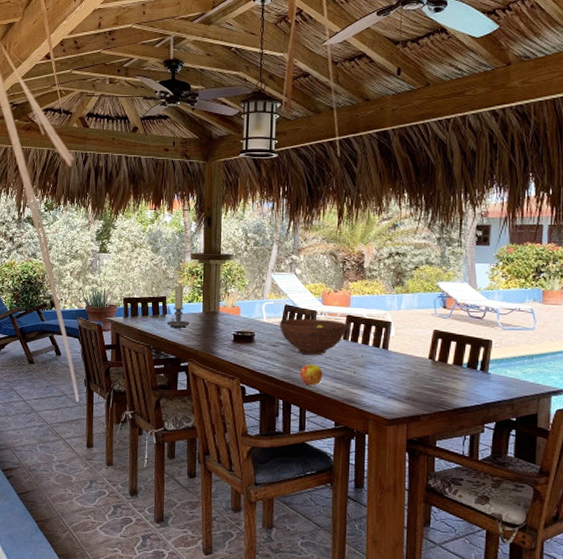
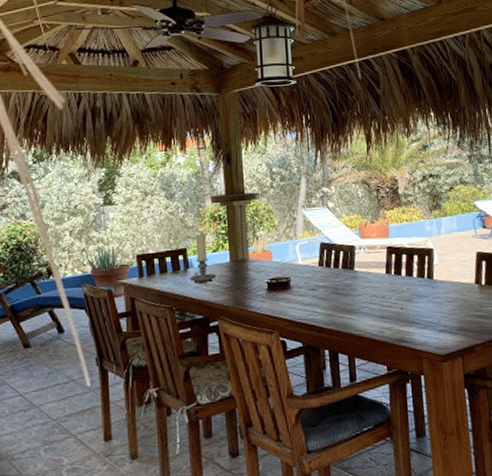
fruit bowl: present [279,318,347,356] -> none [316,253,389,296]
apple: present [299,364,323,386] -> none [344,304,369,330]

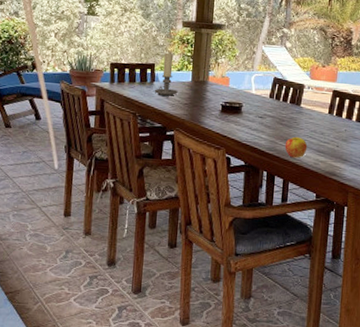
apple: none [344,304,369,330] -> present [284,136,308,158]

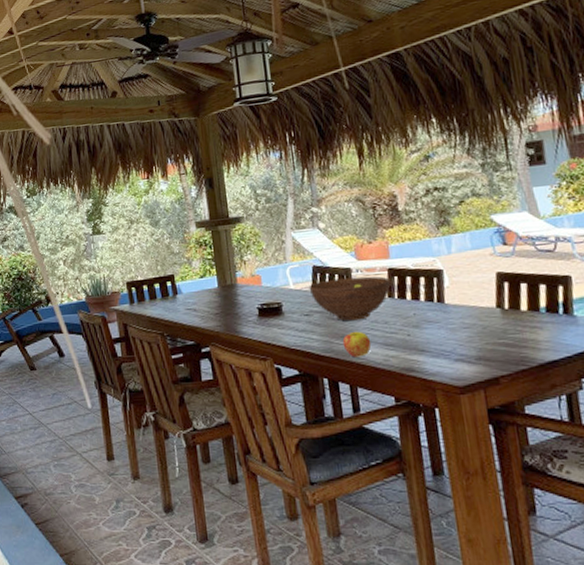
candle holder: present [154,52,178,96] -> none [179,259,206,309]
fruit bowl: none [267,91,333,129] -> present [309,276,391,321]

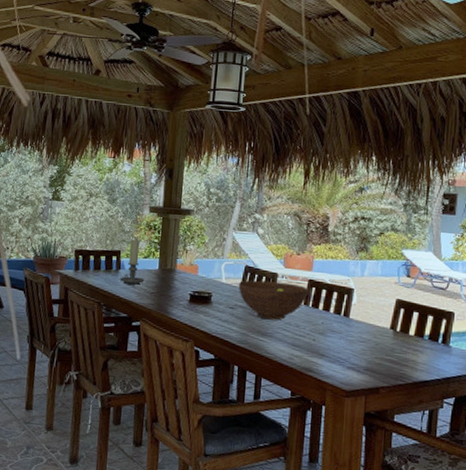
candle holder: none [179,259,206,309] -> present [119,239,145,285]
apple: present [342,331,372,358] -> none [257,329,282,352]

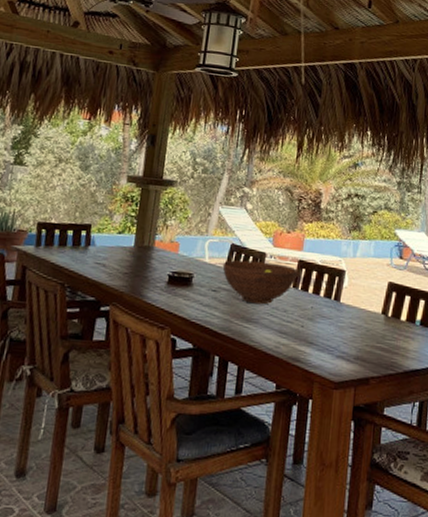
candle holder: present [119,239,145,285] -> none [88,211,118,264]

